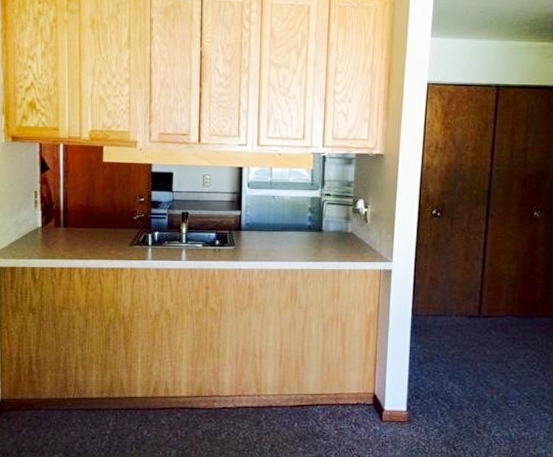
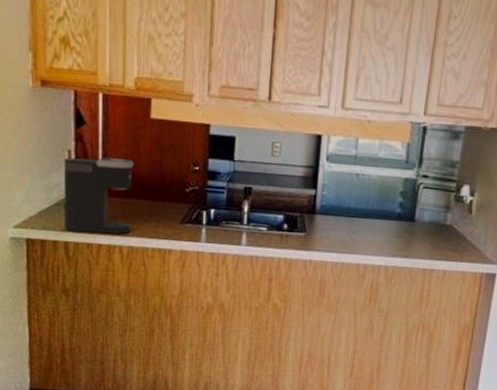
coffee maker: none [31,196,90,259] -> present [63,157,135,235]

